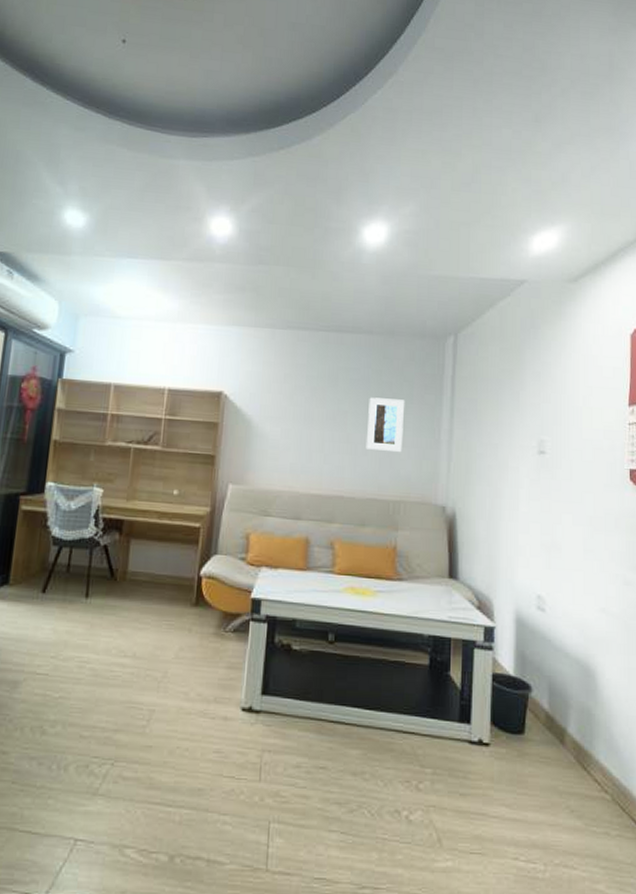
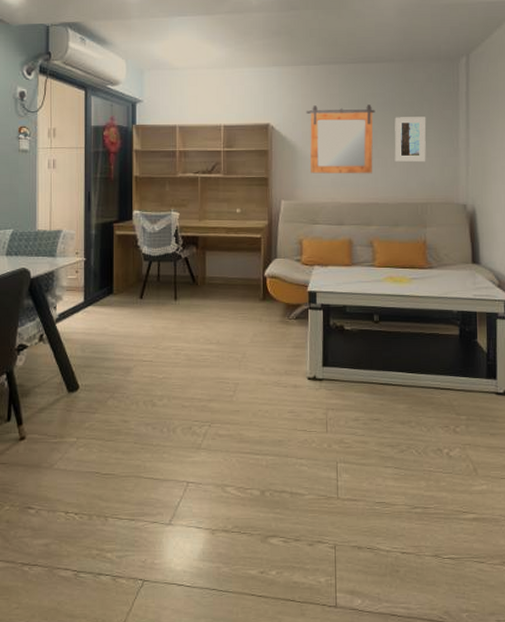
mirror: none [266,375,348,461] -> present [306,104,376,174]

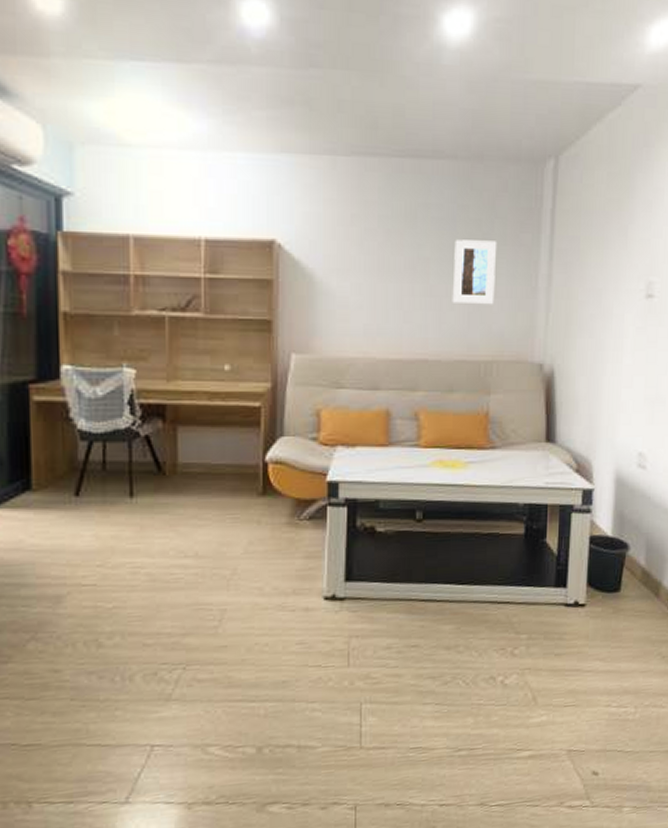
mirror: present [306,104,376,174] -> none [330,216,429,319]

